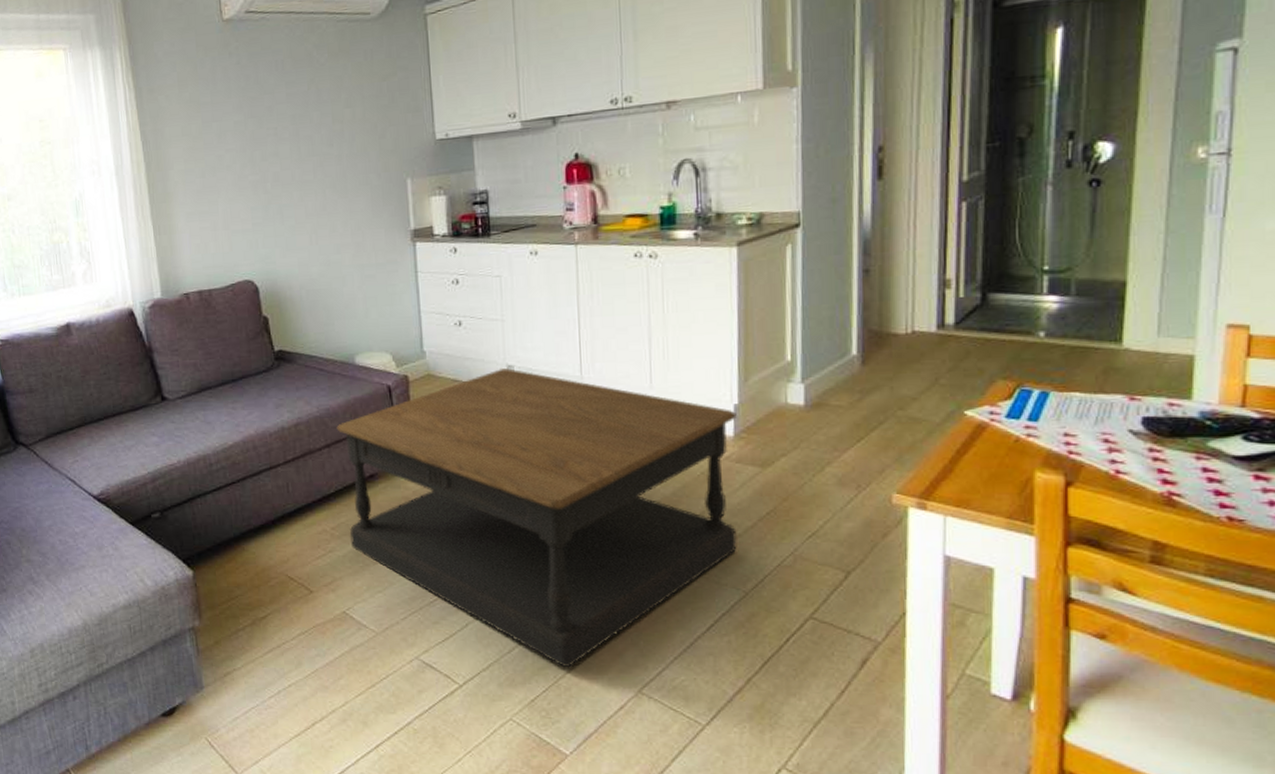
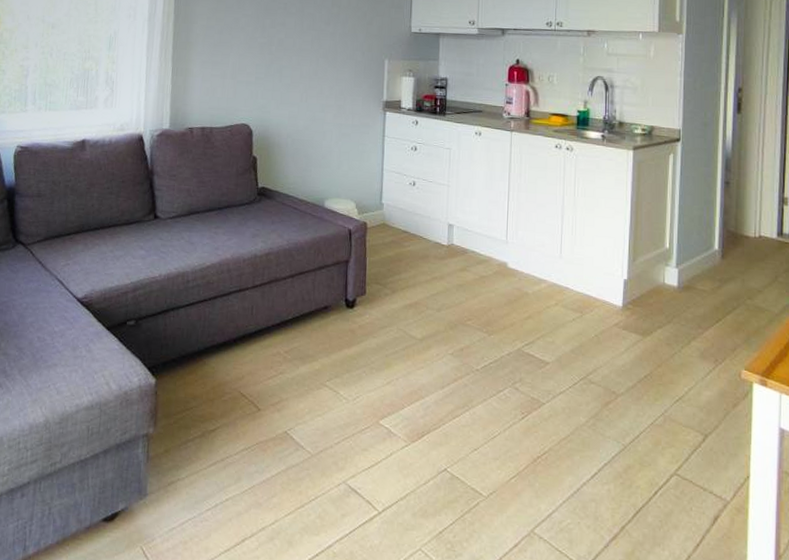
coffee table: present [336,367,737,668] -> none [299,225,626,503]

